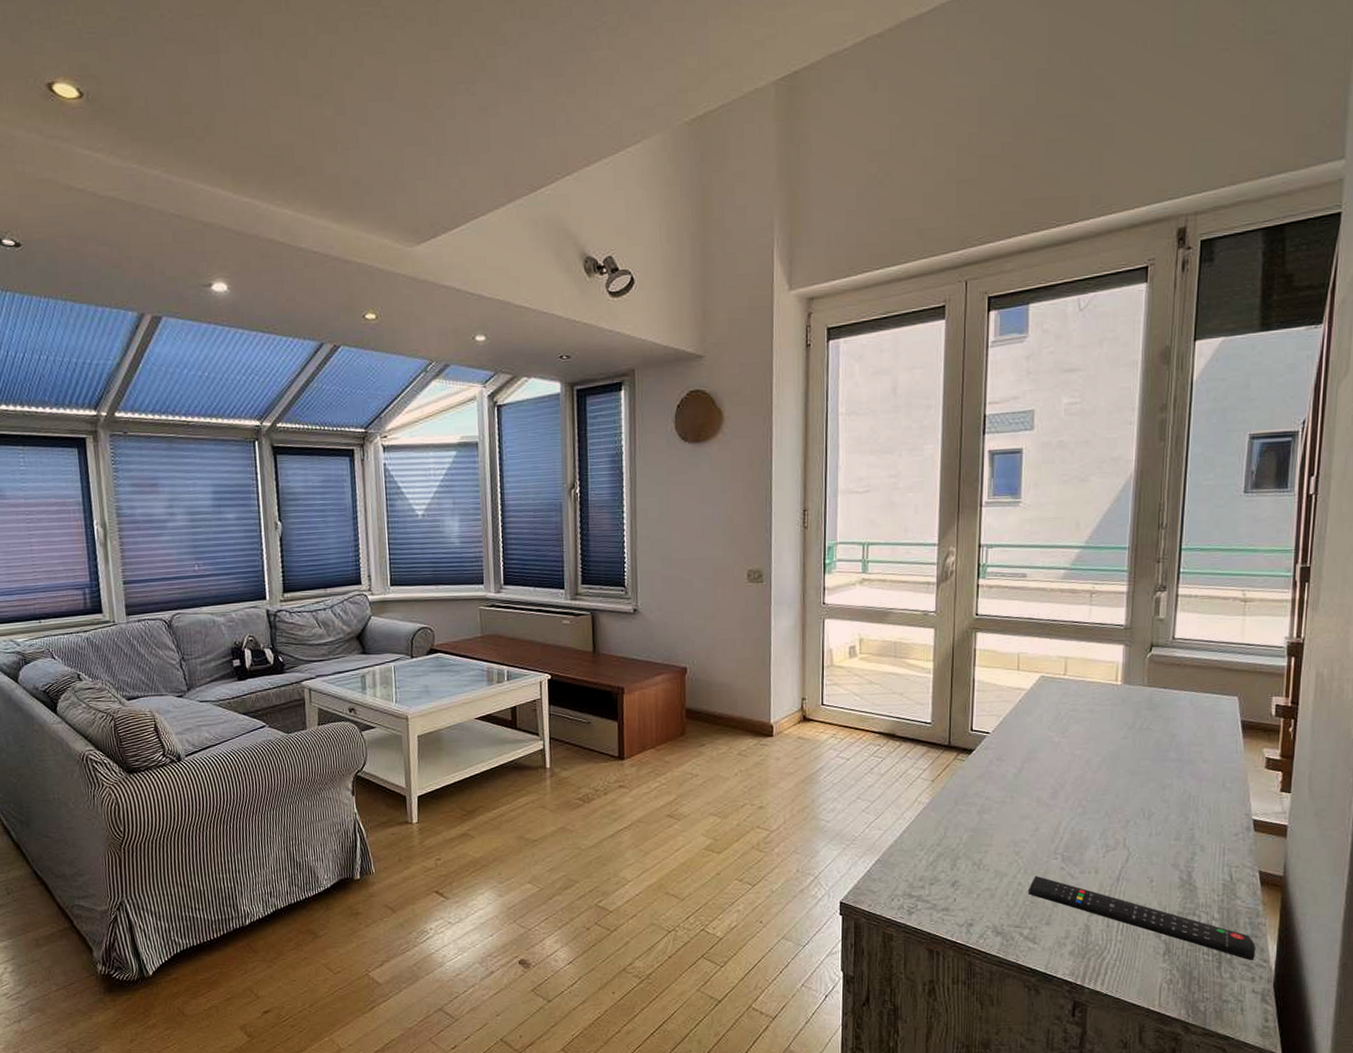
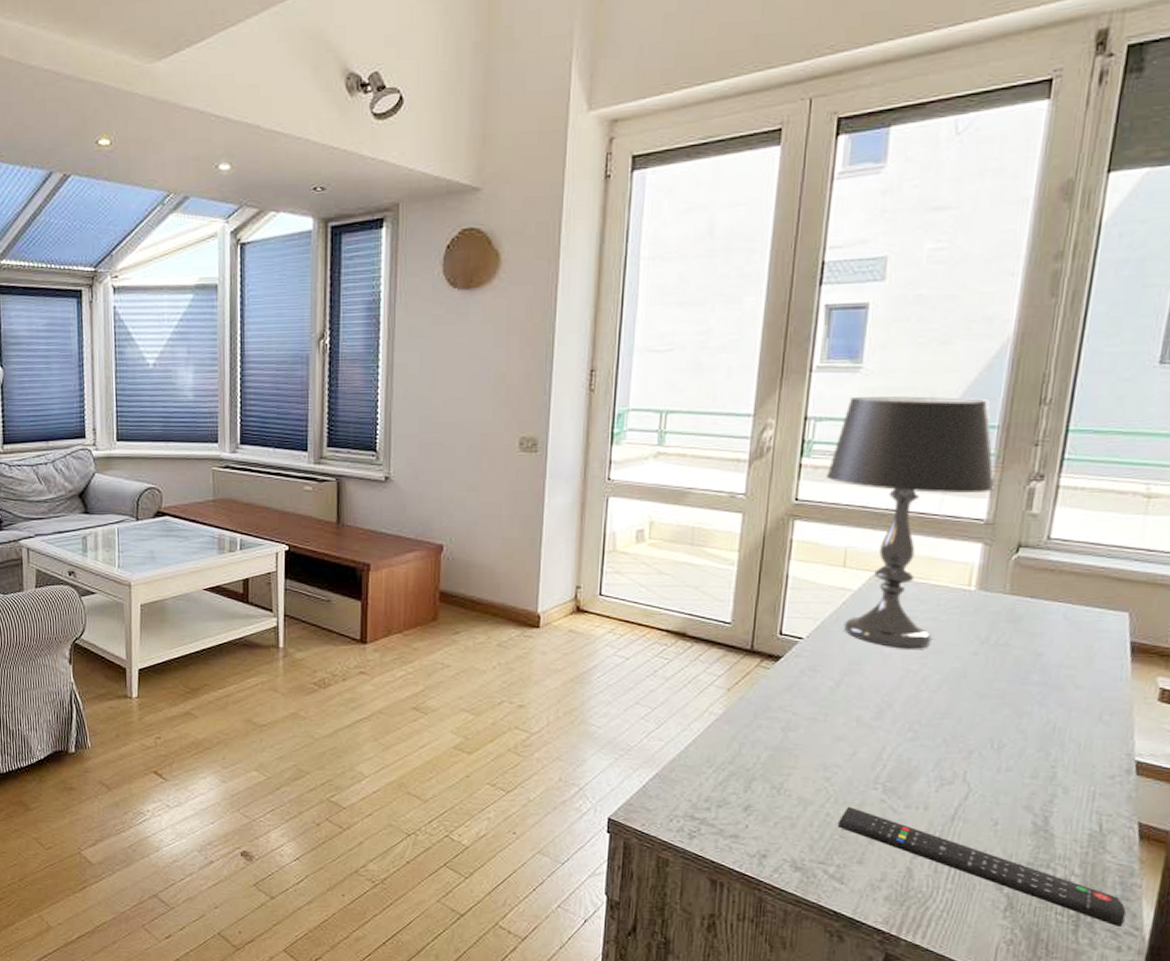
table lamp: none [999,524,1131,737] -> present [826,395,996,649]

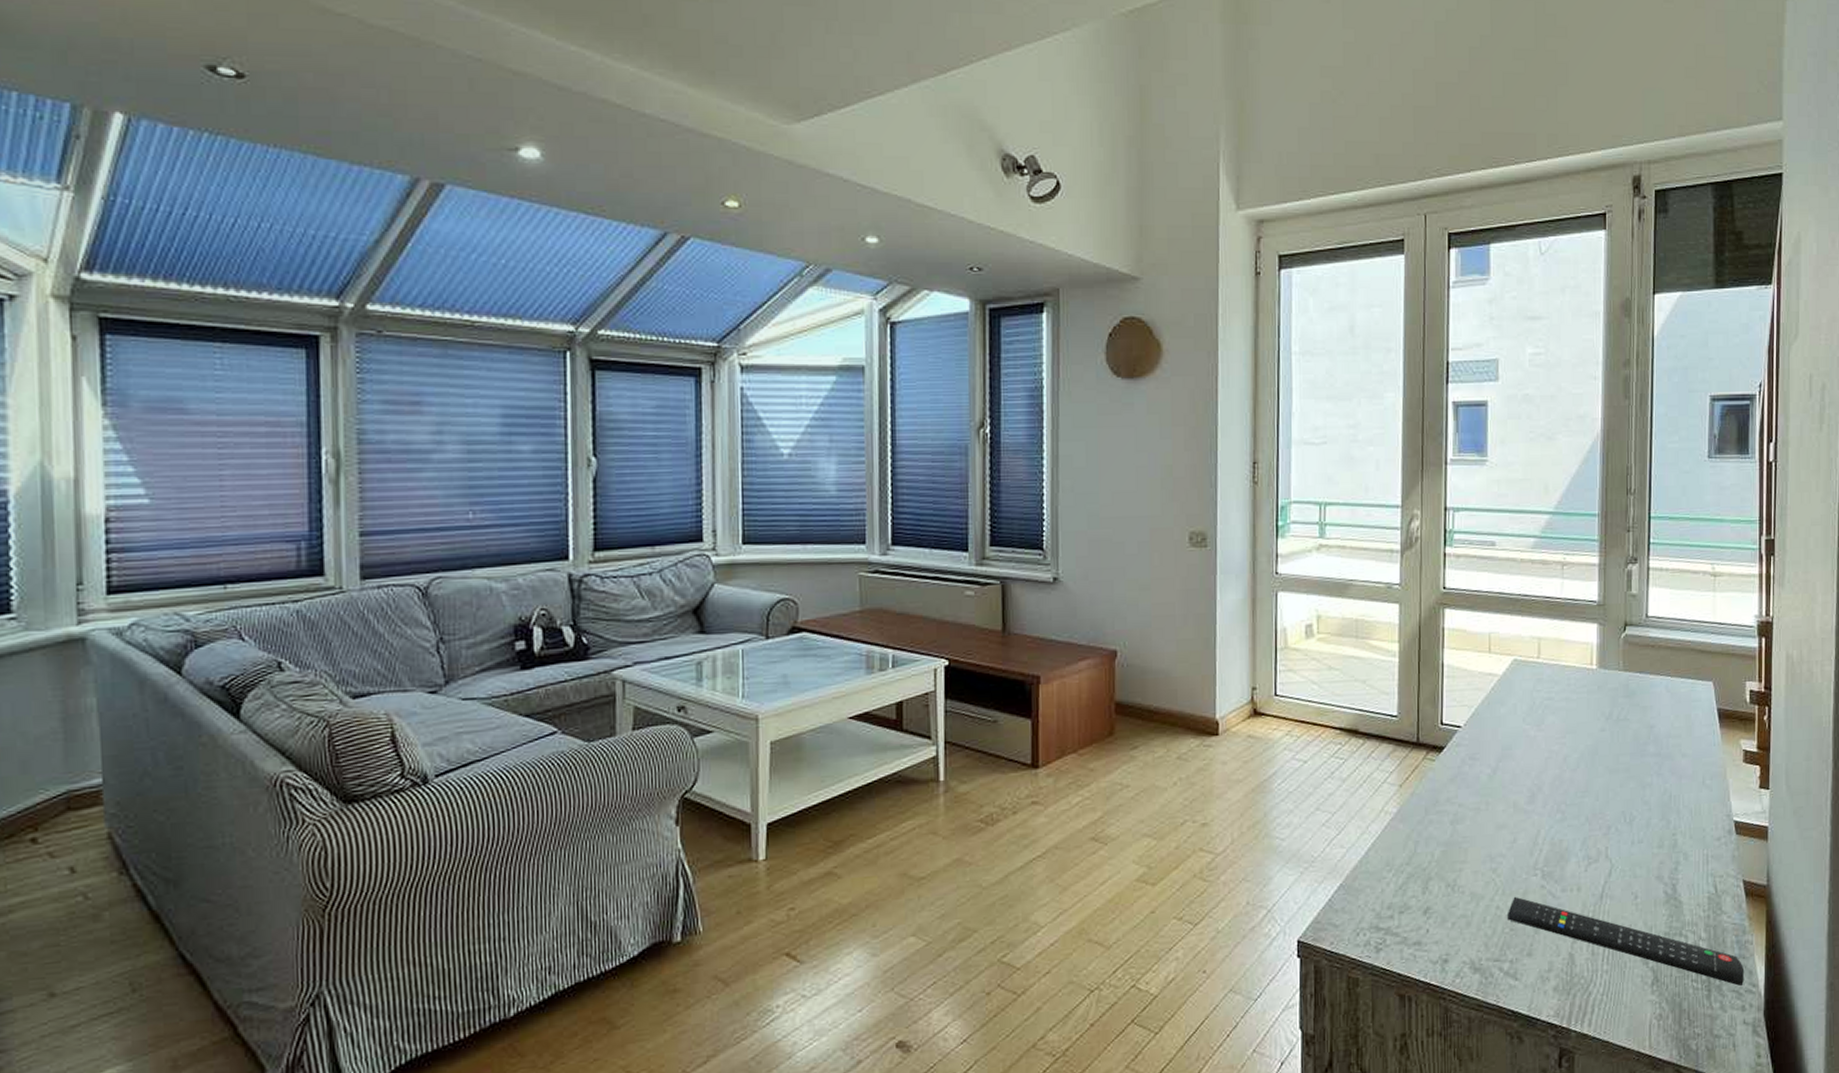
table lamp: present [826,395,996,649] -> none [1467,487,1603,730]

